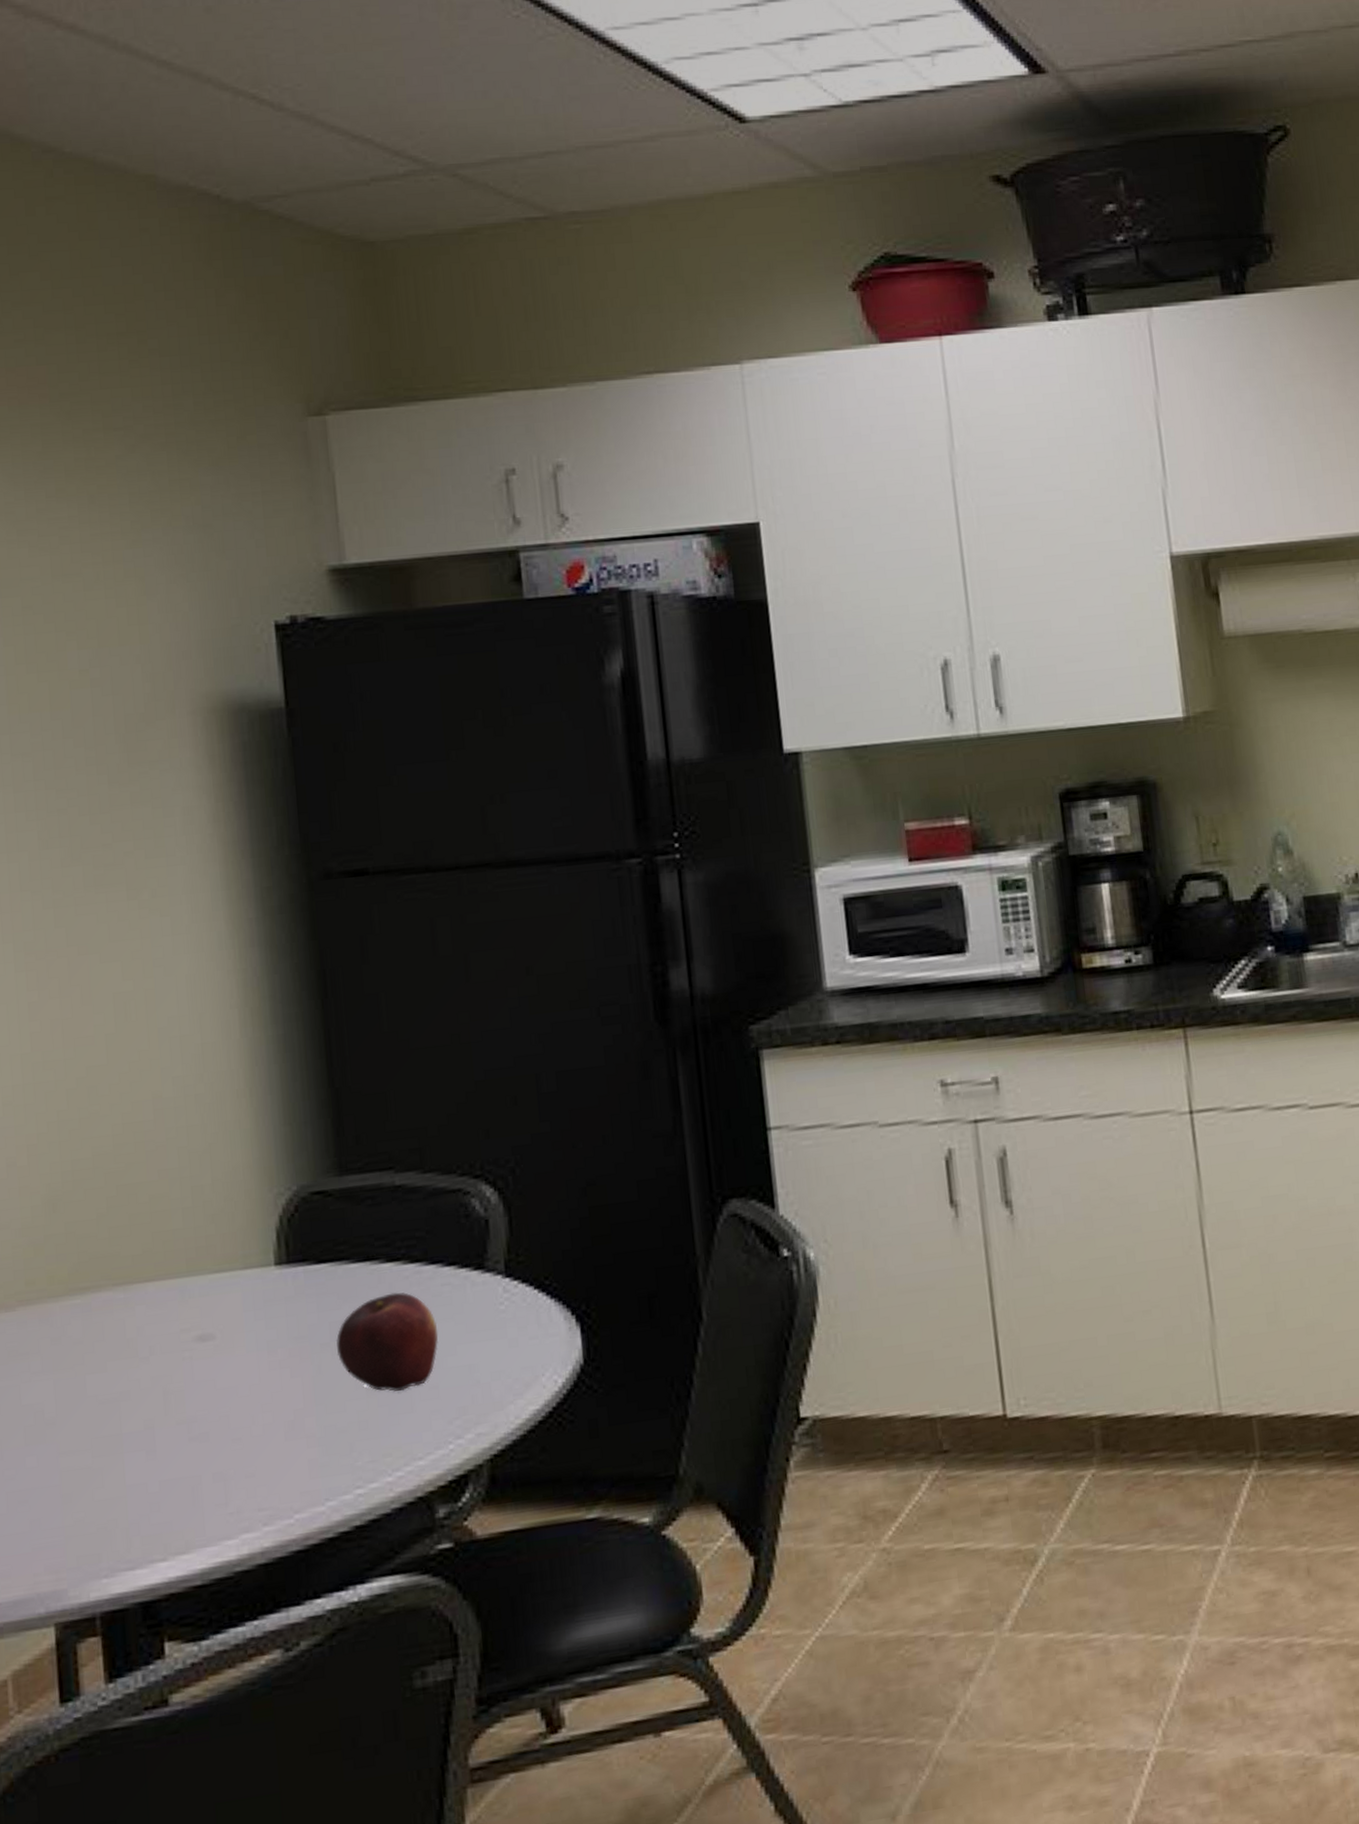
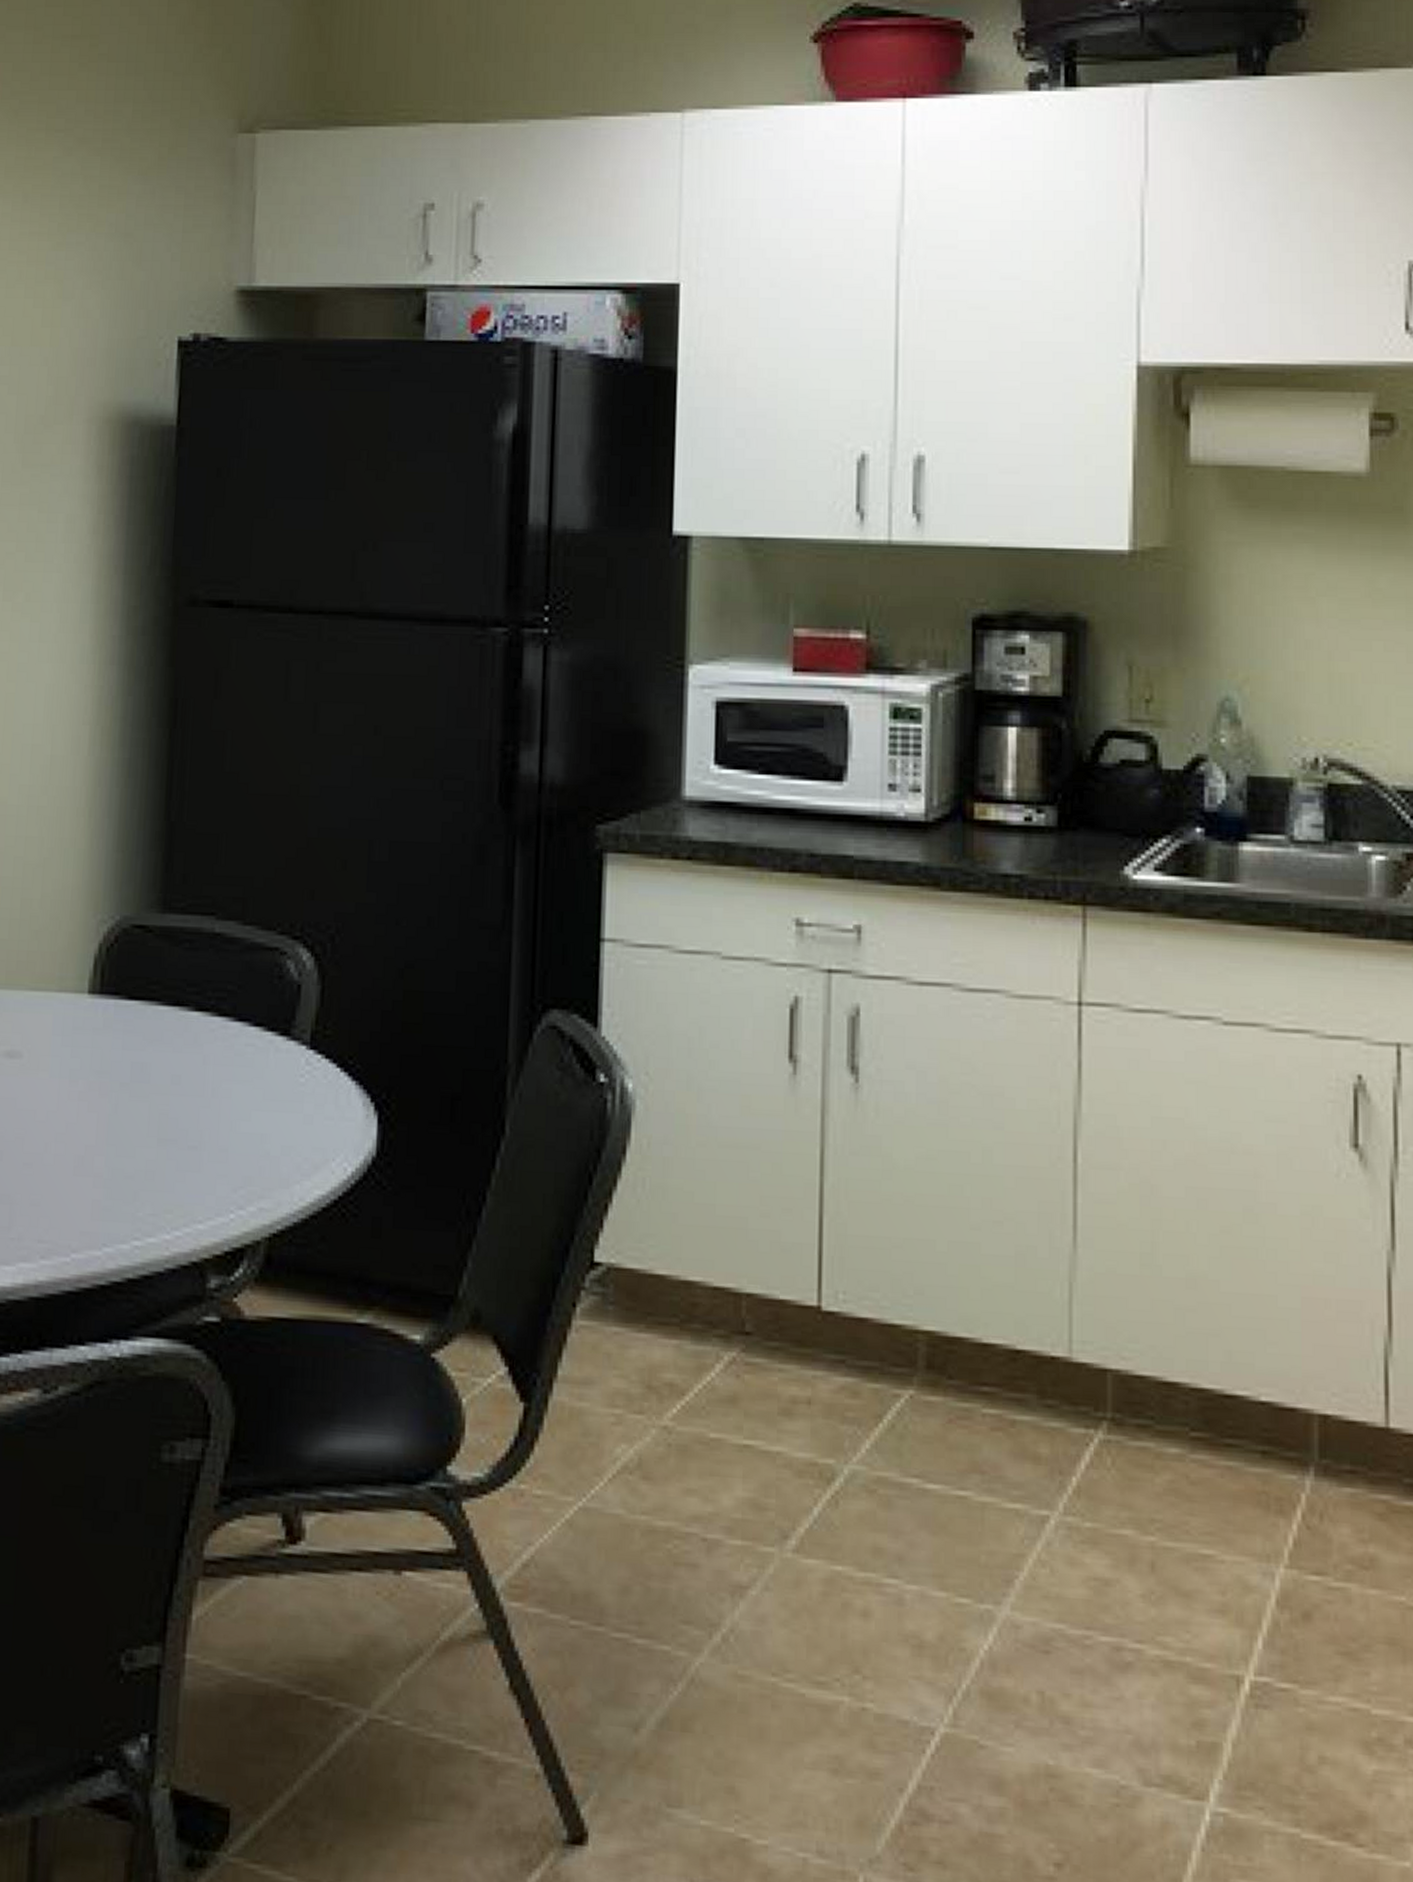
fruit: present [336,1292,439,1391] -> none [135,1043,236,1147]

